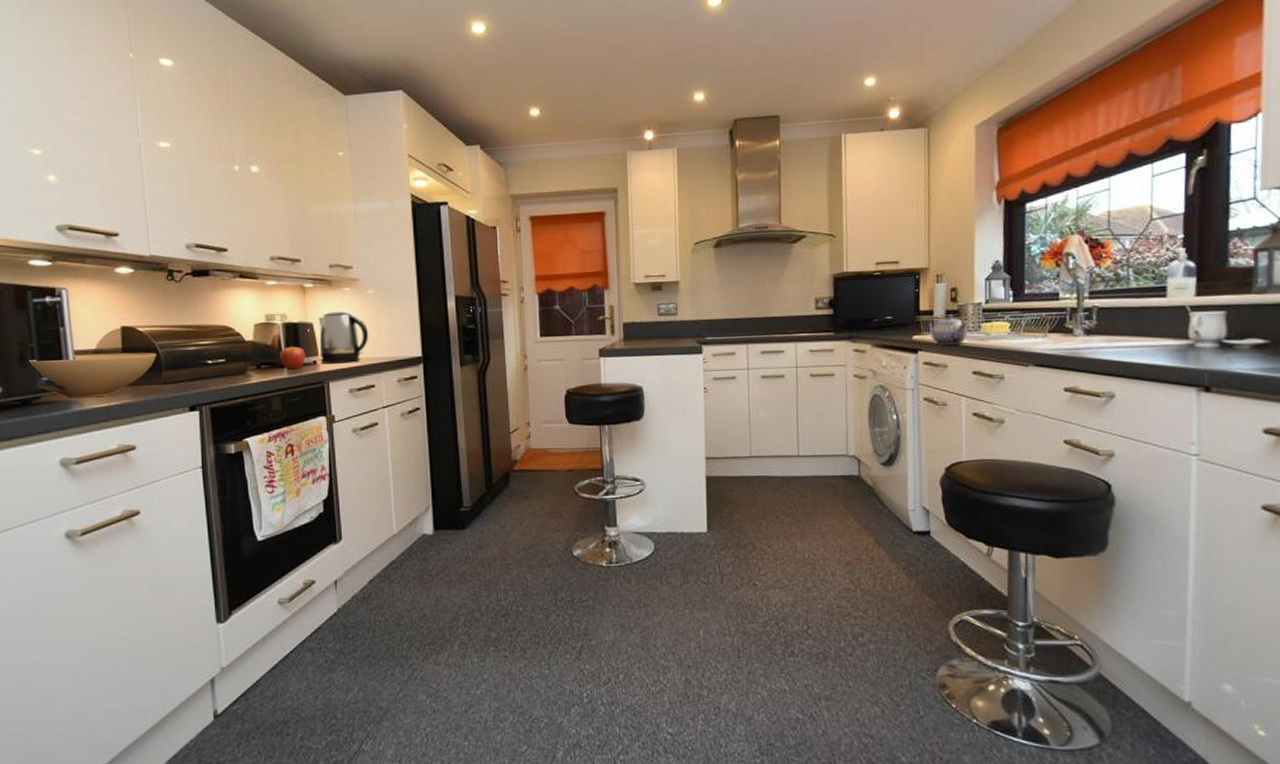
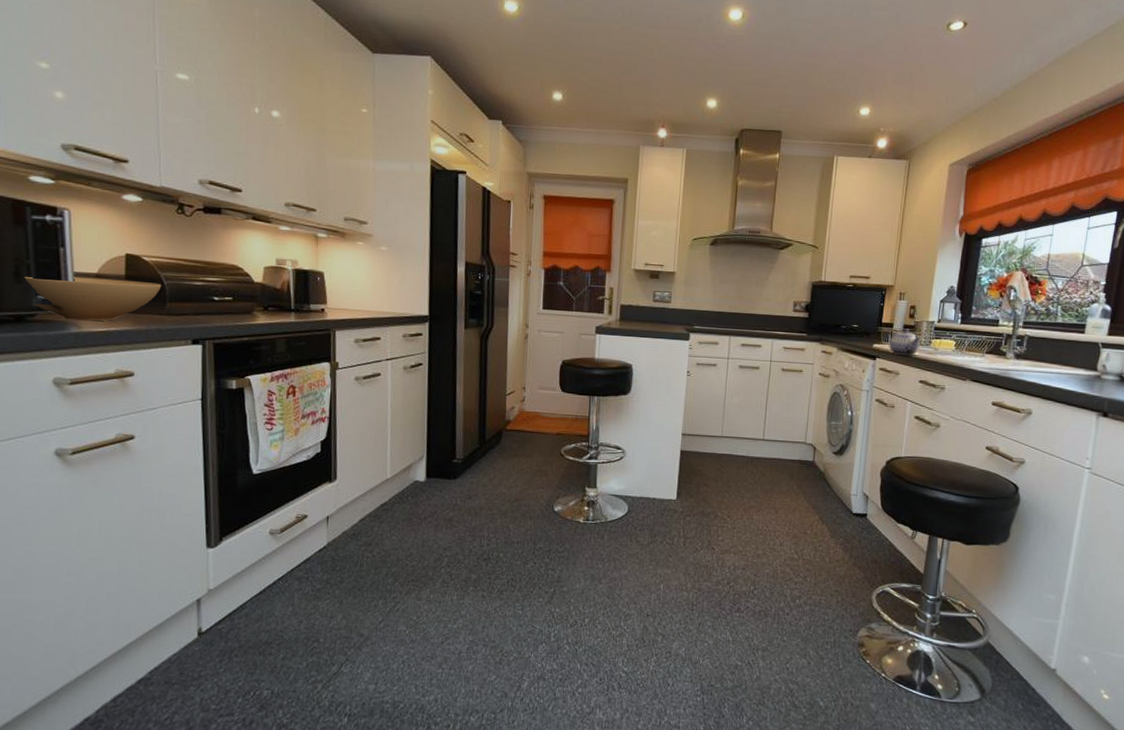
fruit: present [280,345,306,370] -> none [288,291,314,315]
kettle: present [318,311,369,364] -> none [328,263,379,315]

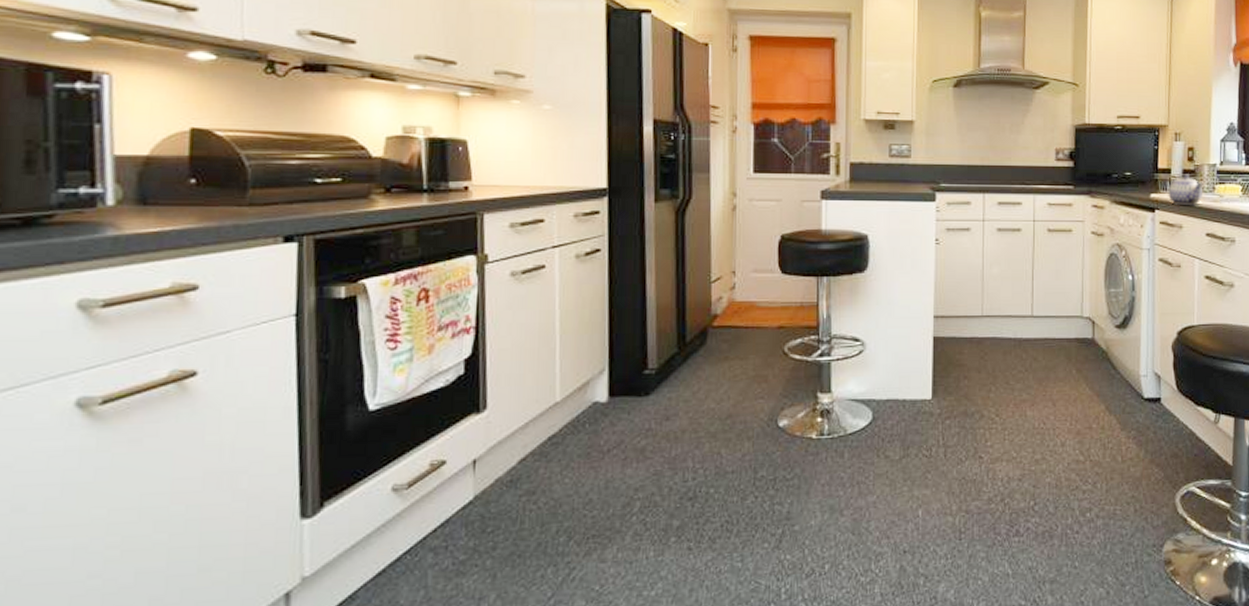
bowl: present [25,276,162,321] -> none [40,161,242,219]

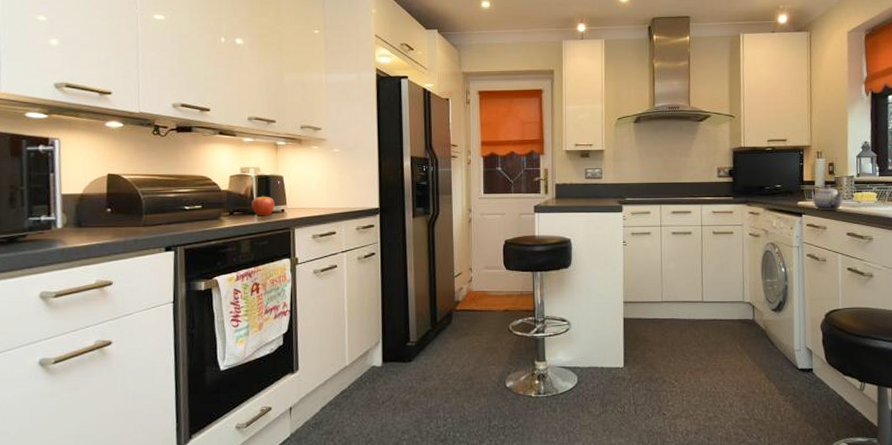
fruit: none [418,166,455,196] -> present [251,195,275,216]

